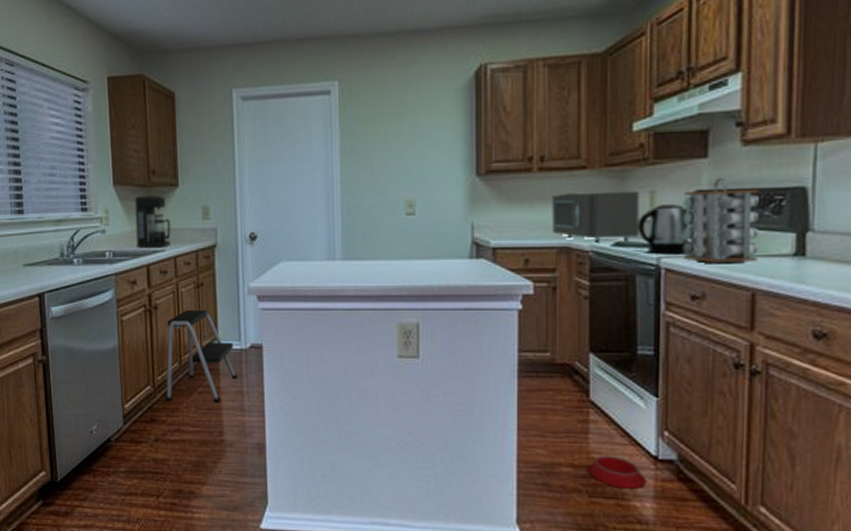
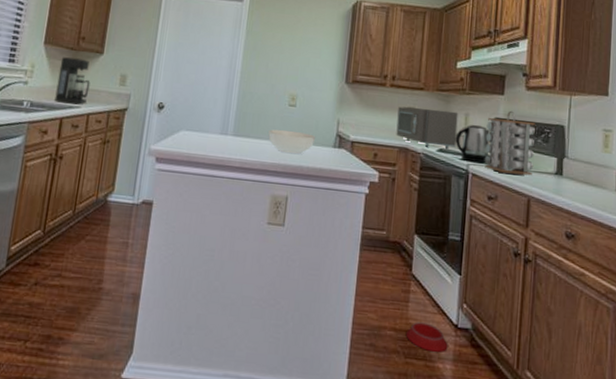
step stool: present [165,309,238,402] -> none [52,162,127,251]
bowl: none [385,244,446,273] -> present [268,129,316,155]

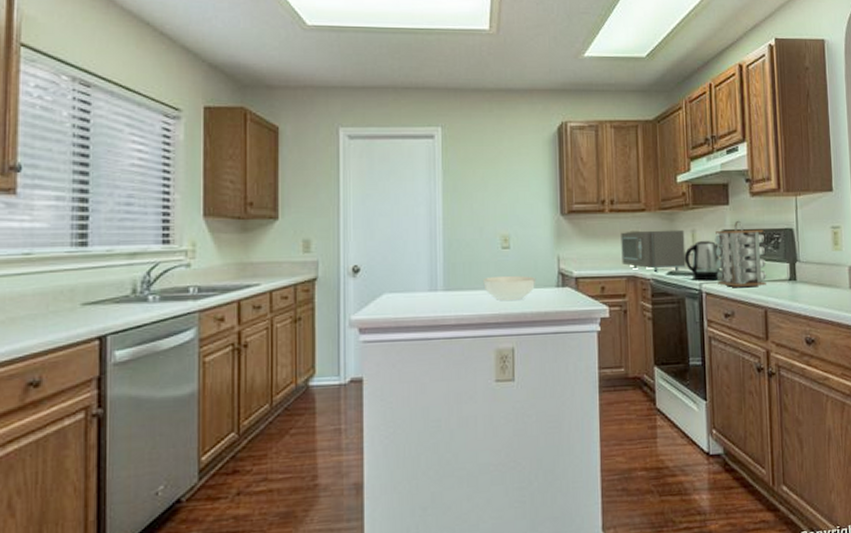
coffee maker: present [54,57,91,105] -> none [227,228,268,283]
pet bowl: present [405,322,448,352] -> none [657,456,702,485]

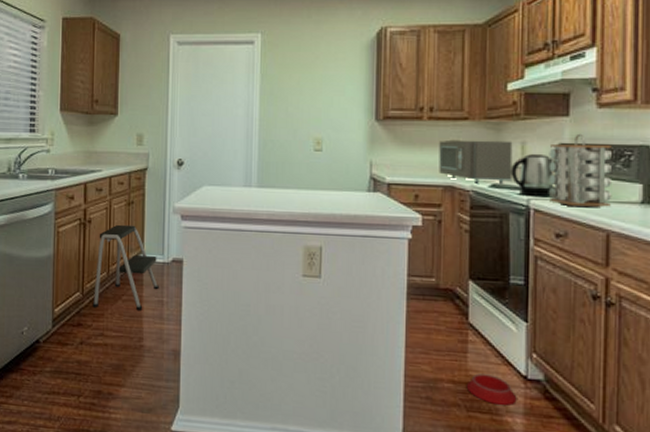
step stool: none [251,345,335,448] -> present [92,224,159,310]
bowl: present [483,275,536,302] -> none [295,176,347,202]
pet bowl: none [657,456,702,485] -> present [466,373,517,406]

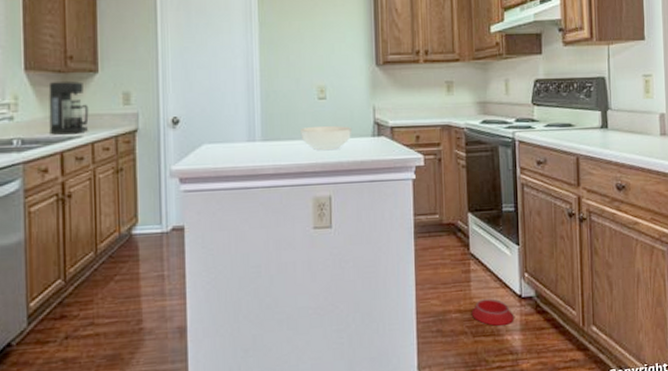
coffee maker: none [77,122,109,168] -> present [48,81,89,135]
step stool: present [92,224,159,310] -> none [78,194,158,294]
bowl: none [295,176,347,202] -> present [300,125,352,151]
microwave: present [439,140,513,184] -> none [435,79,499,121]
kettle: present [511,153,554,197] -> none [497,89,534,129]
spice rack: present [548,133,612,208] -> none [528,69,579,136]

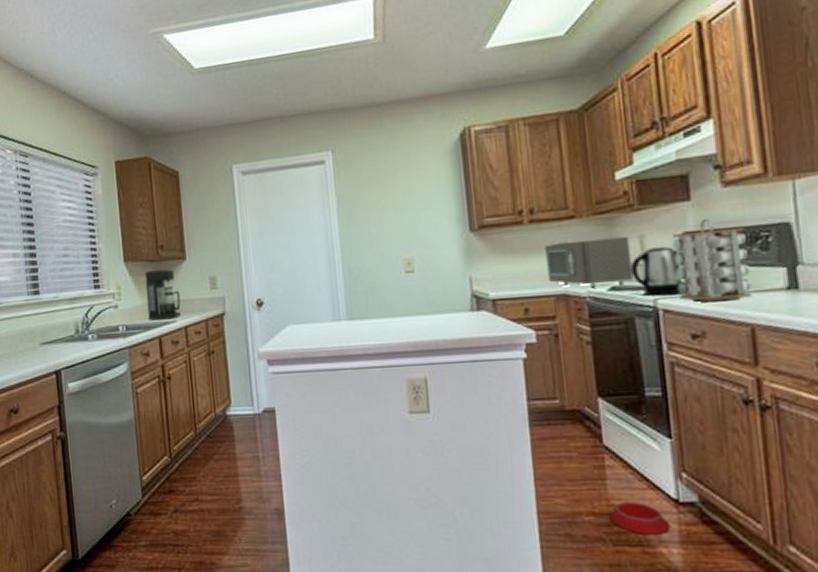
bowl: present [300,125,352,151] -> none [388,300,447,329]
microwave: none [435,79,499,121] -> present [545,236,634,288]
kettle: none [497,89,534,129] -> present [630,246,684,296]
spice rack: none [528,69,579,136] -> present [672,218,753,302]

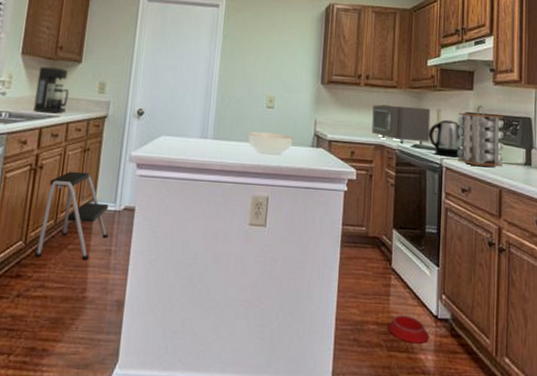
step stool: none [181,376,252,471] -> present [34,171,109,260]
bowl: none [388,300,447,329] -> present [247,131,294,156]

